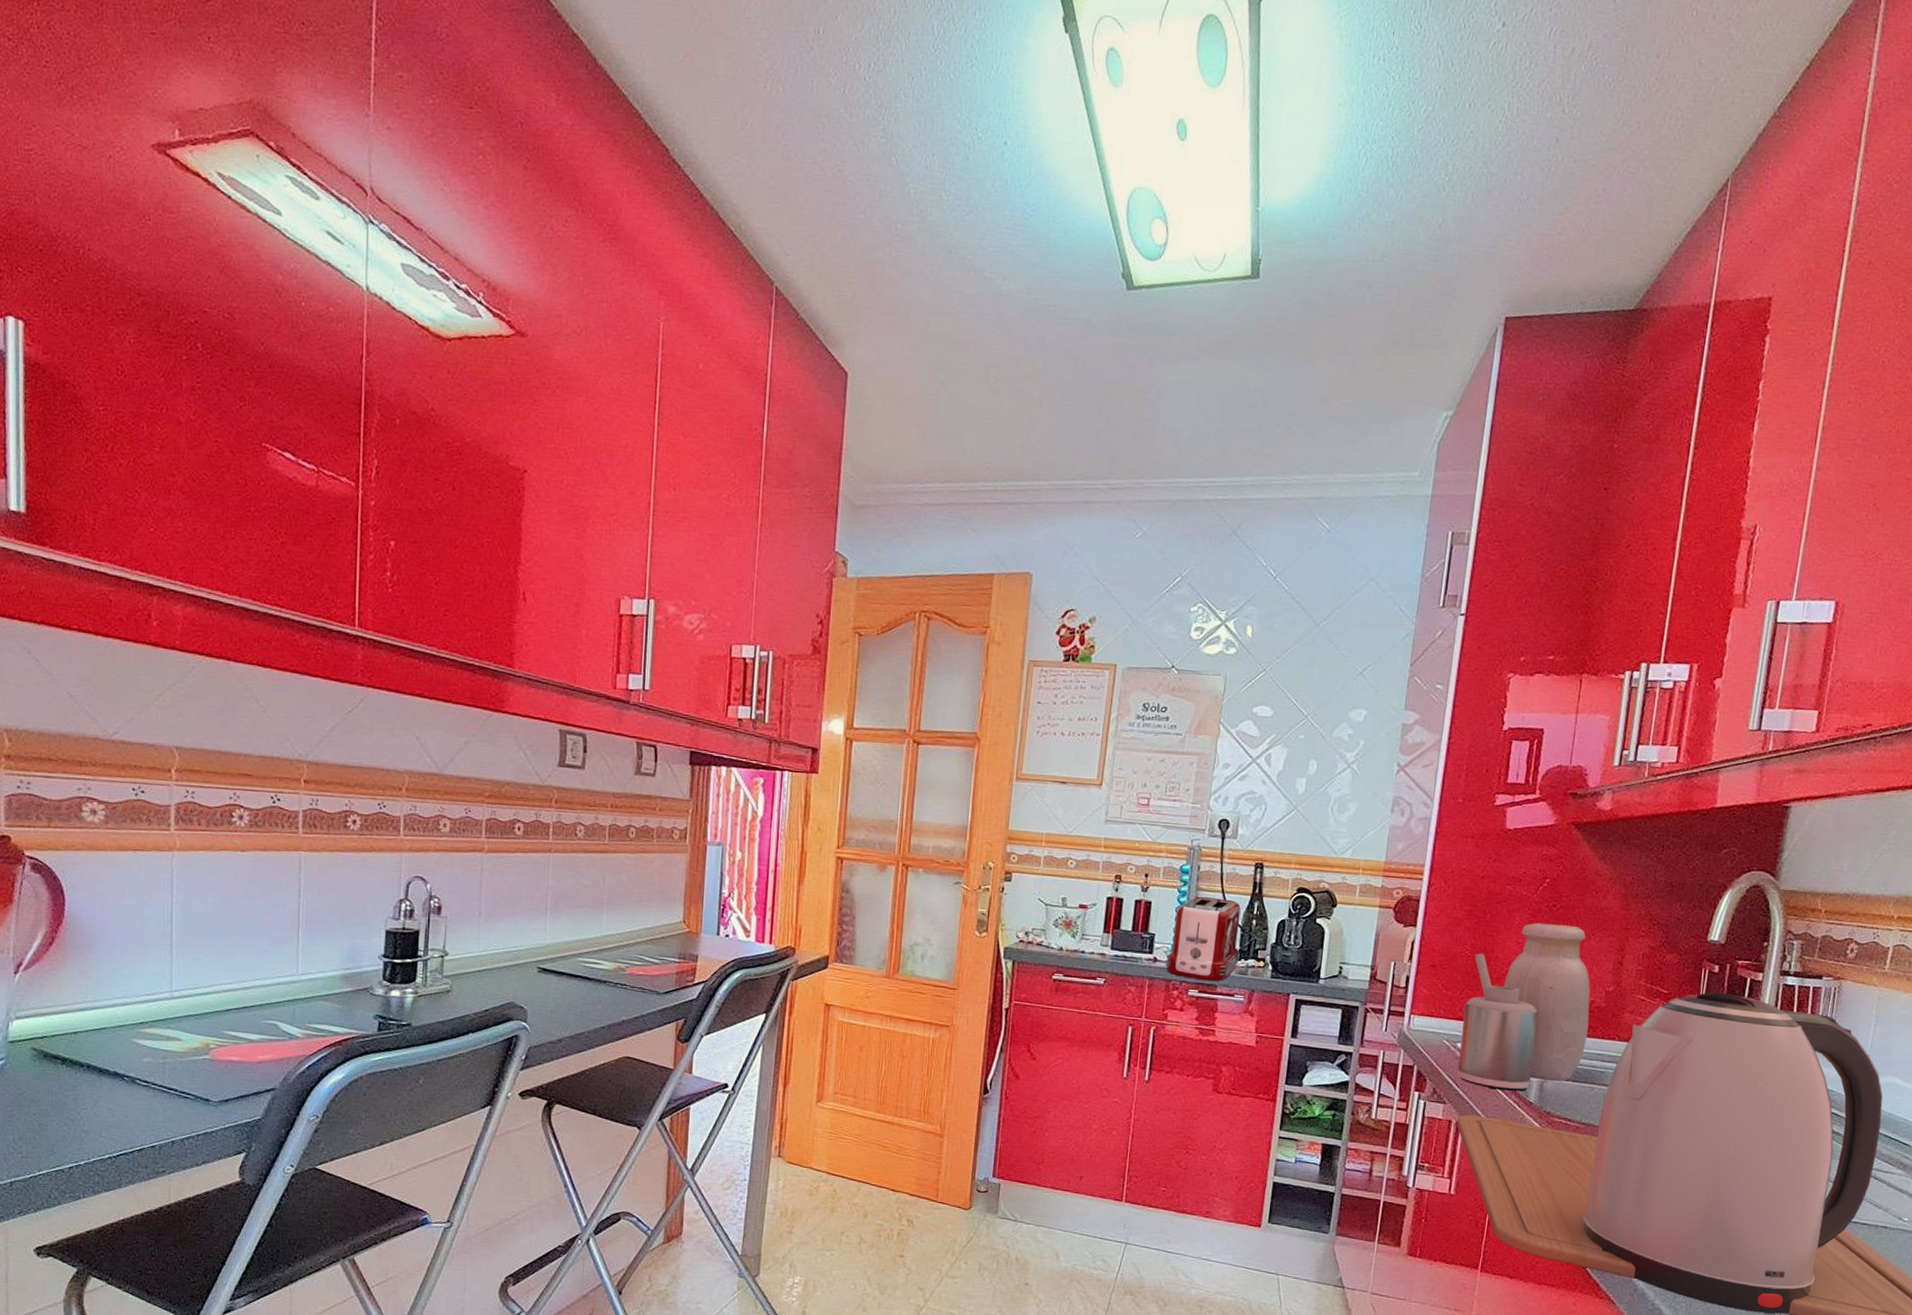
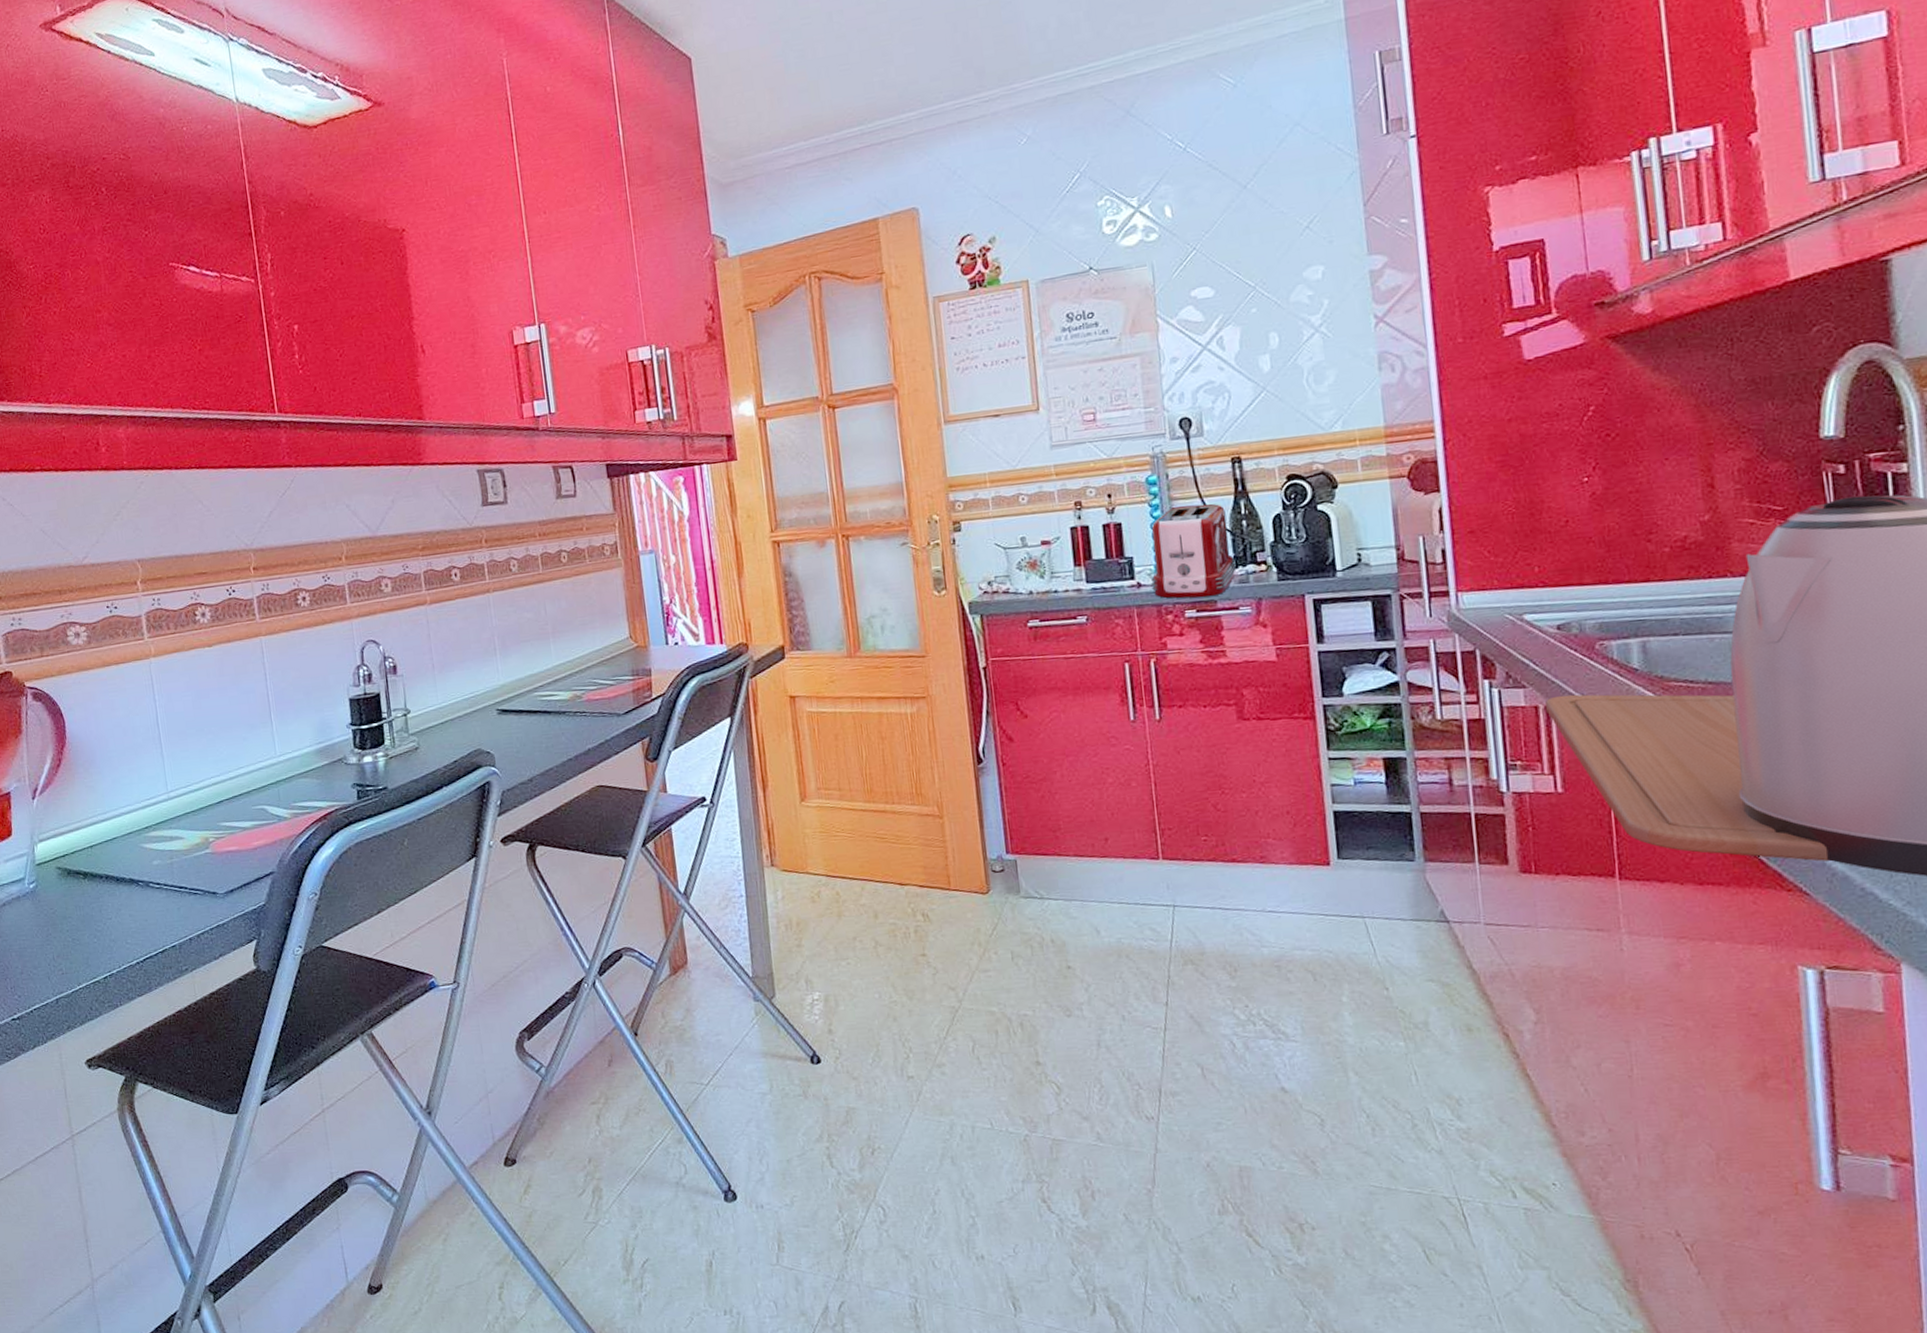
soap dispenser: present [1457,953,1538,1092] -> none [1521,506,1629,661]
jar: present [1503,922,1591,1081] -> none [1565,453,1691,640]

